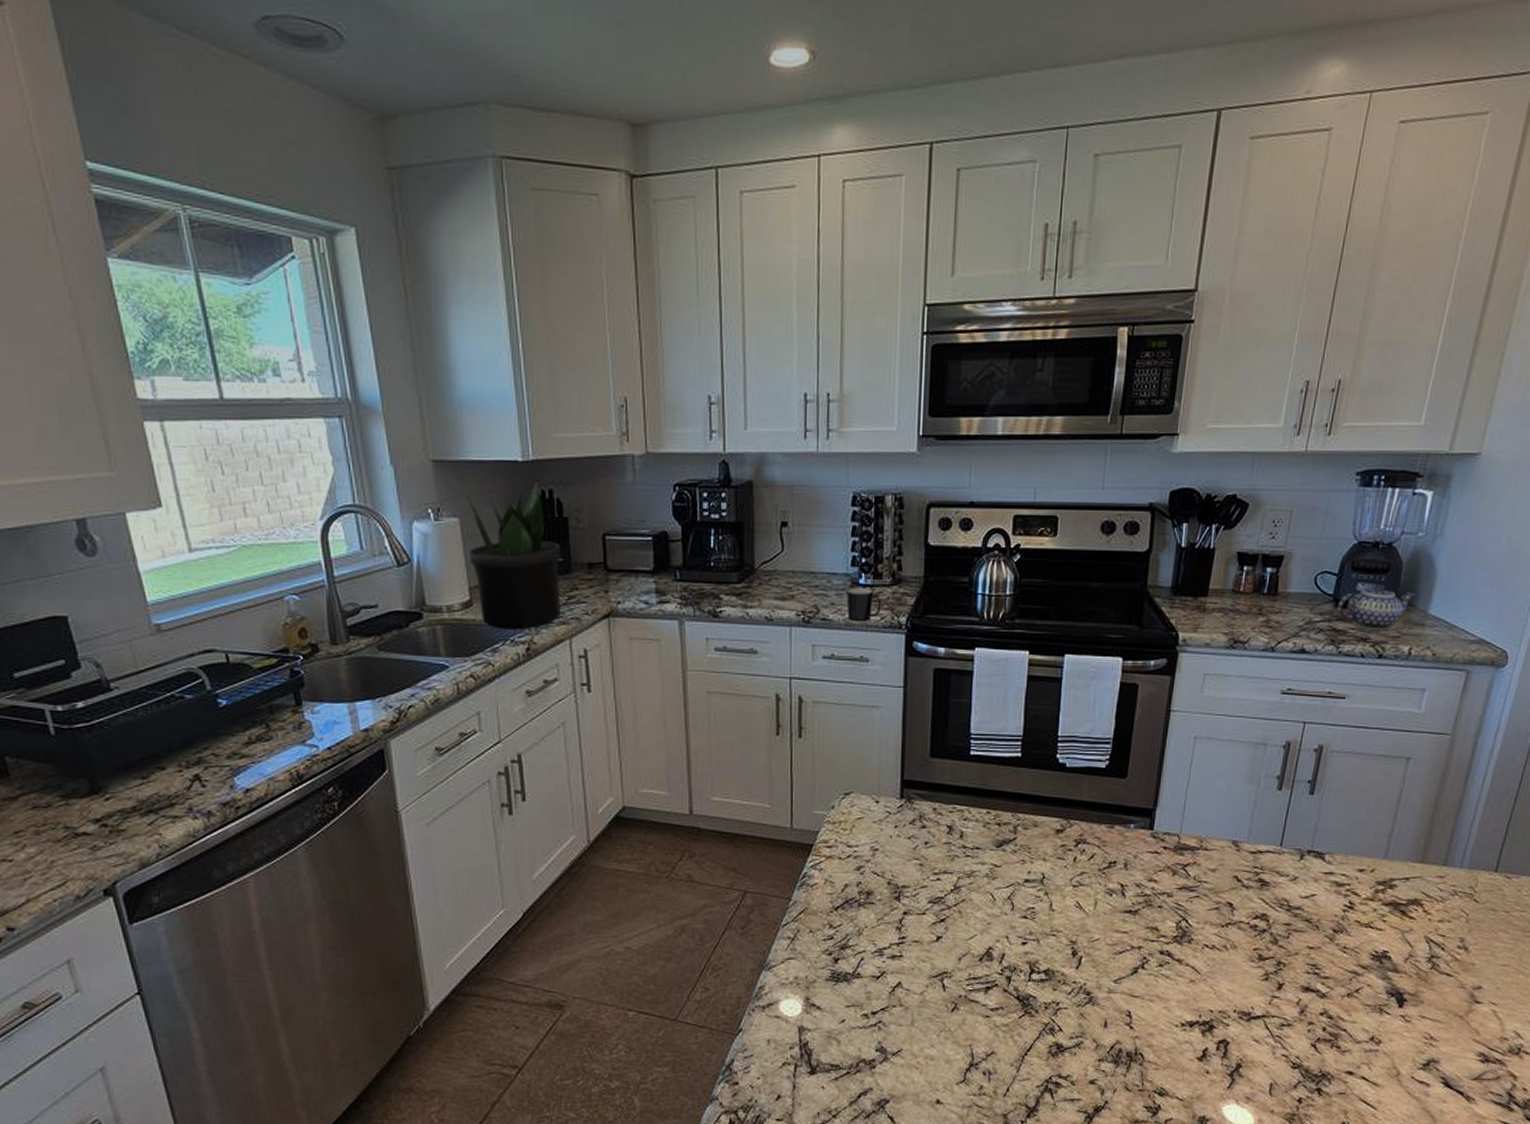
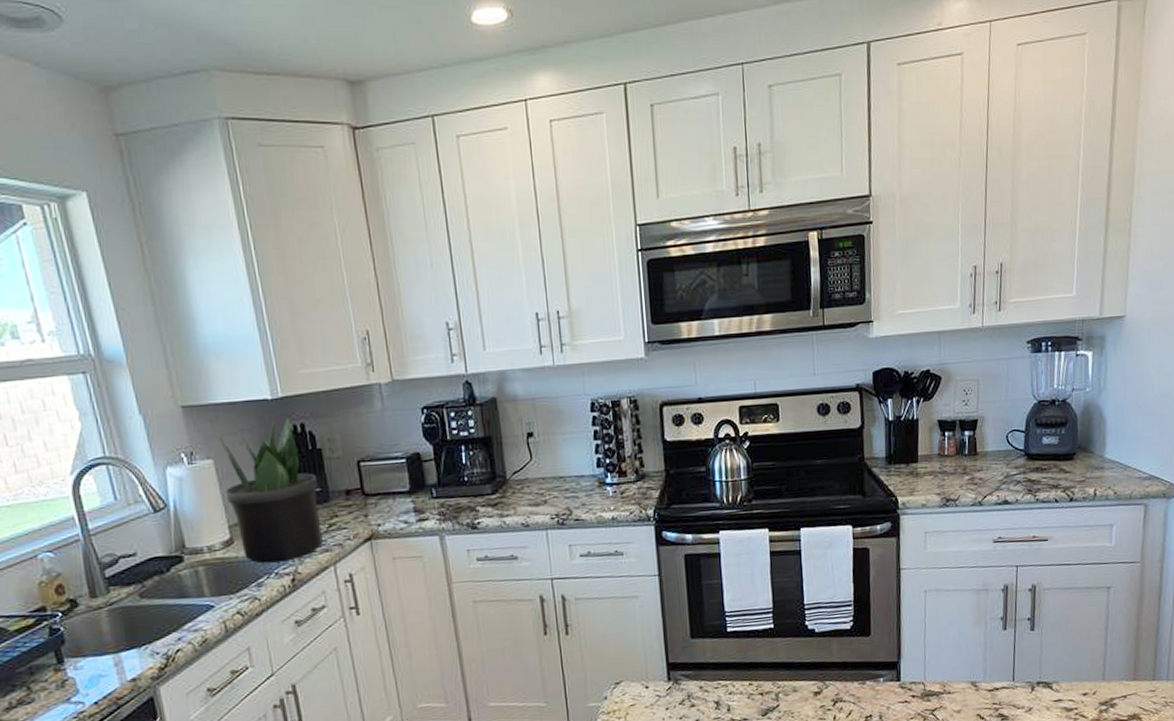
mug: present [846,587,882,624] -> none [595,486,629,521]
teapot: present [1336,584,1415,631] -> none [1028,436,1092,478]

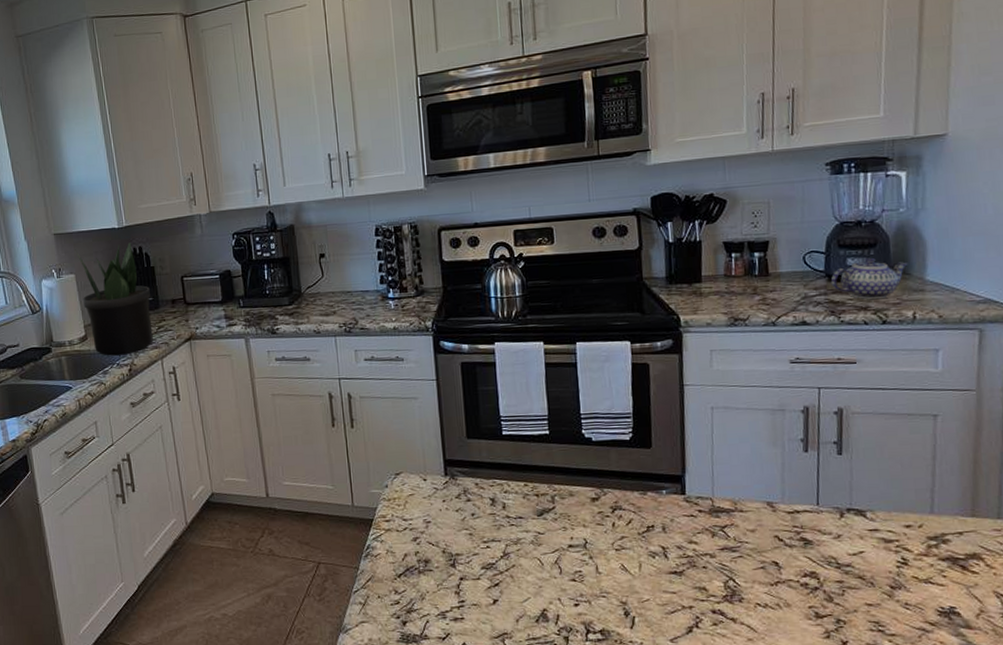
teapot: none [1028,436,1092,478] -> present [830,257,908,300]

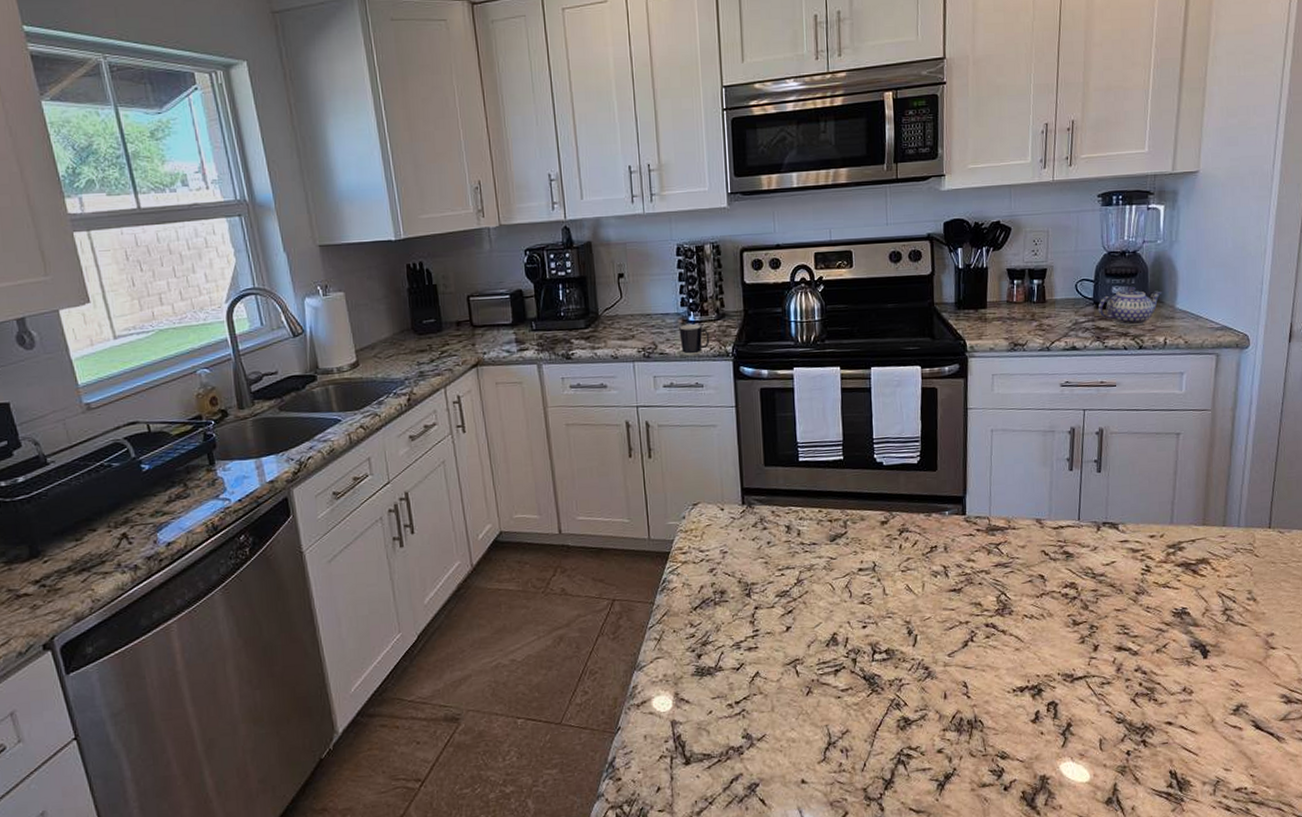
planter: present [75,242,153,356] -> none [344,257,436,384]
mug: none [379,300,409,331] -> present [679,323,710,356]

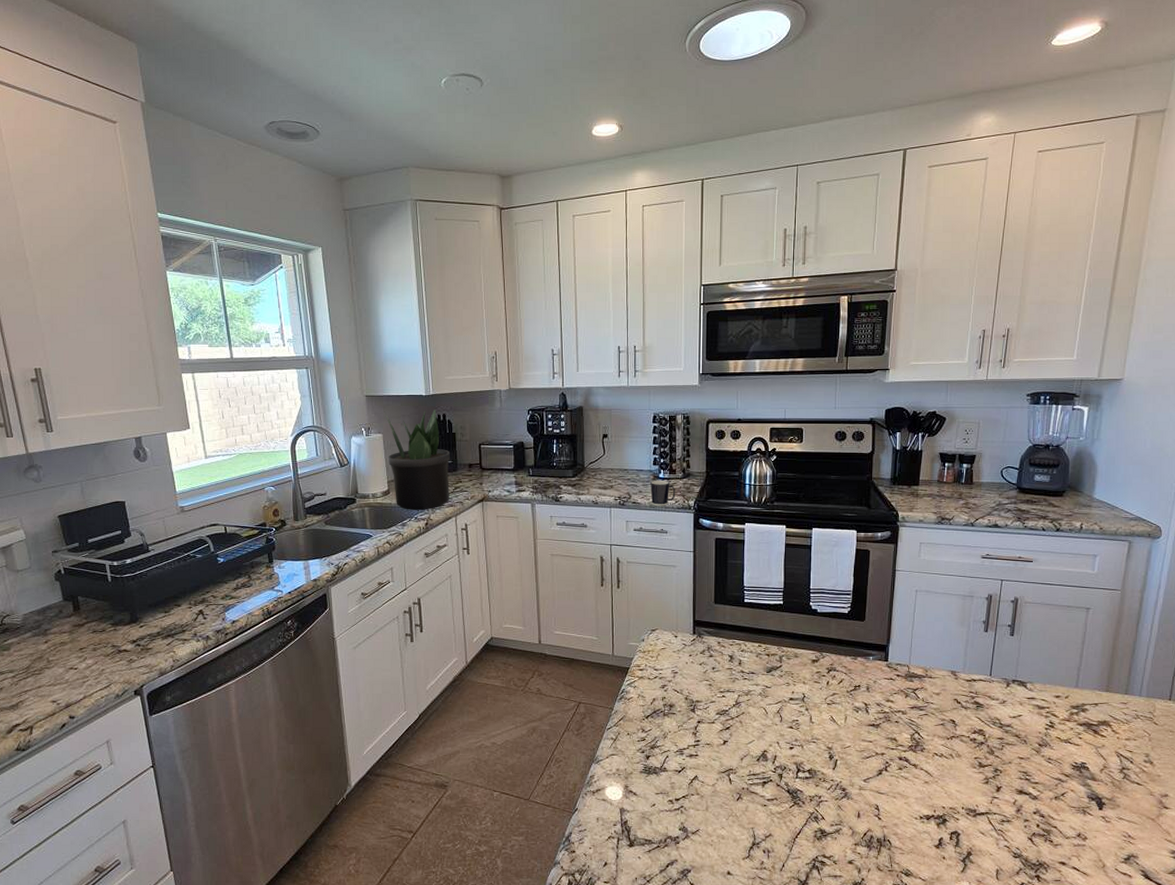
planter: none [344,257,436,384] -> present [384,409,451,510]
teapot: present [1097,286,1162,326] -> none [1020,475,1081,511]

